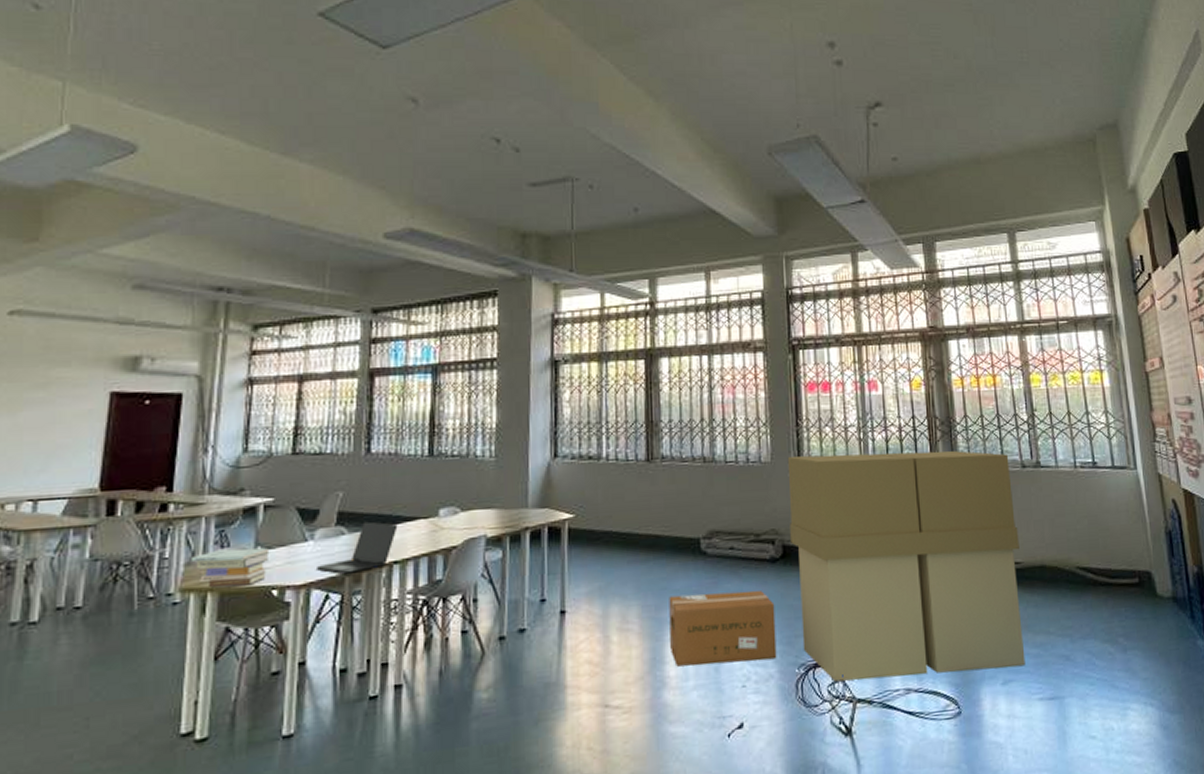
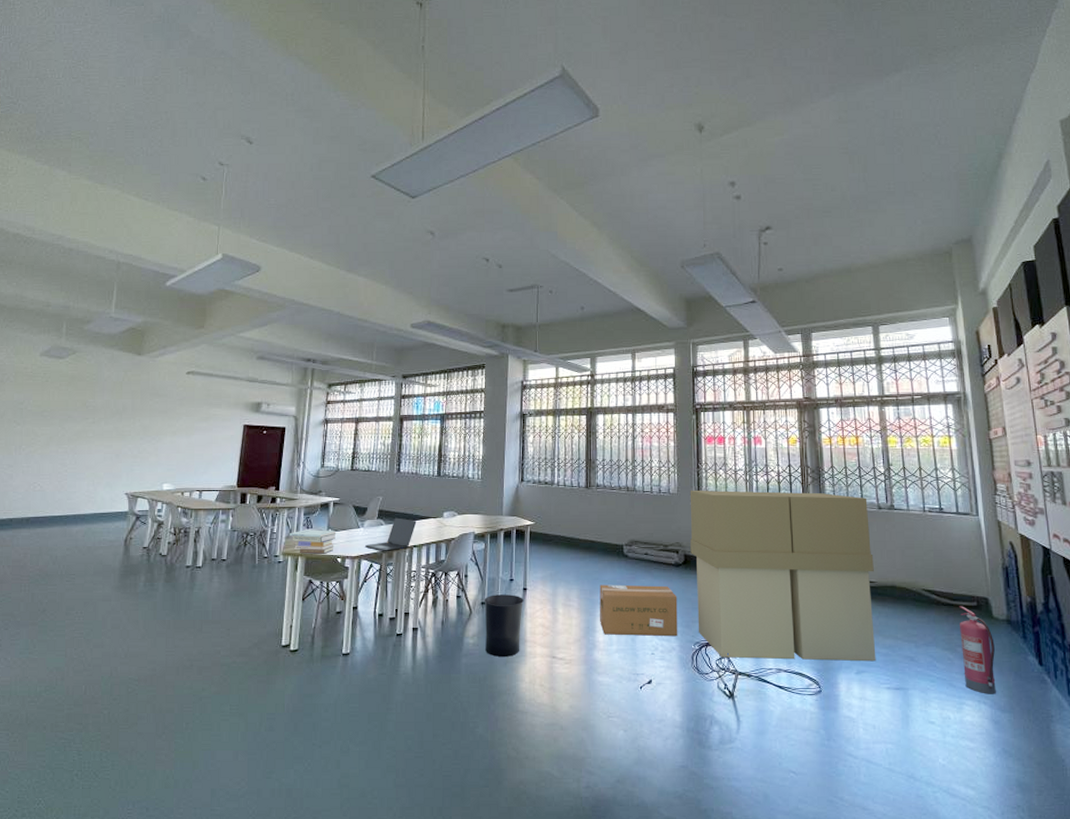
waste bin: none [503,621,562,715] -> present [484,594,524,657]
fire extinguisher: none [1119,584,1164,694] -> present [959,606,996,694]

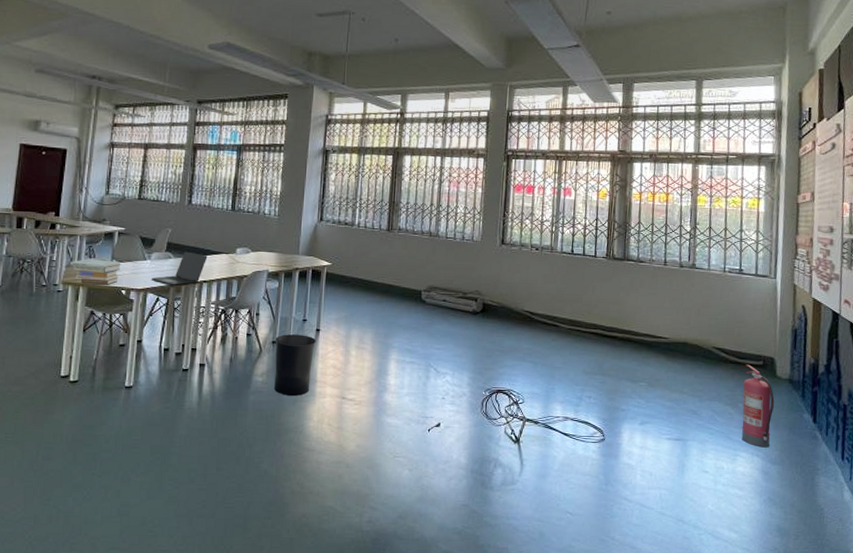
box: present [599,584,678,637] -> none [392,329,472,383]
cardboard boxes: present [690,490,876,662] -> none [489,238,670,414]

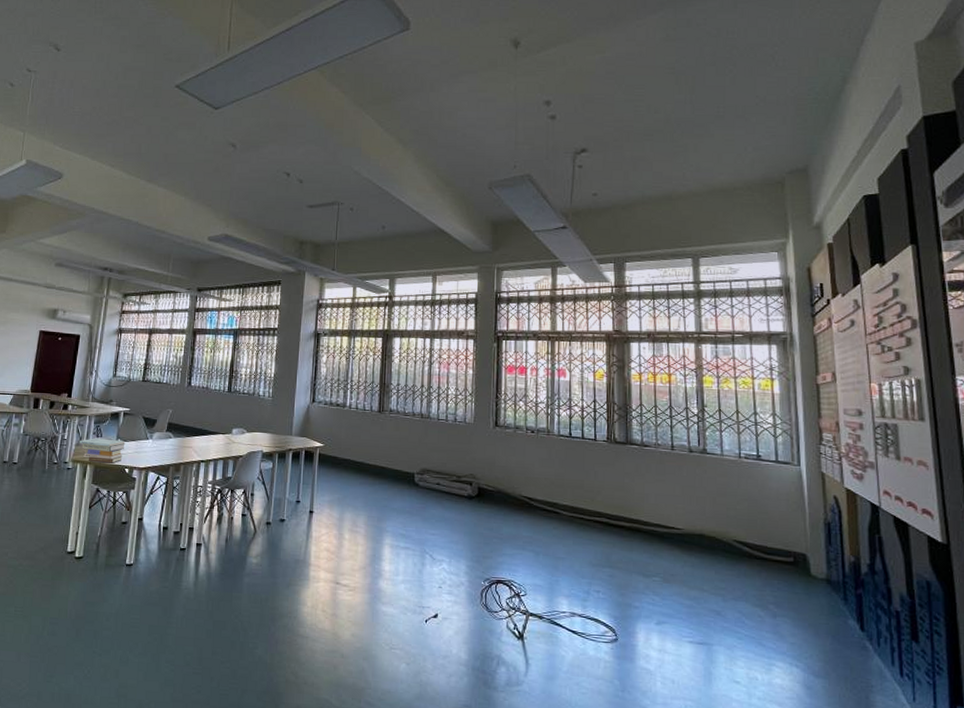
laptop: present [152,251,208,286] -> none [153,431,205,466]
waste bin: present [274,334,317,396] -> none [268,515,310,579]
fire extinguisher: present [741,364,775,448] -> none [773,560,811,658]

